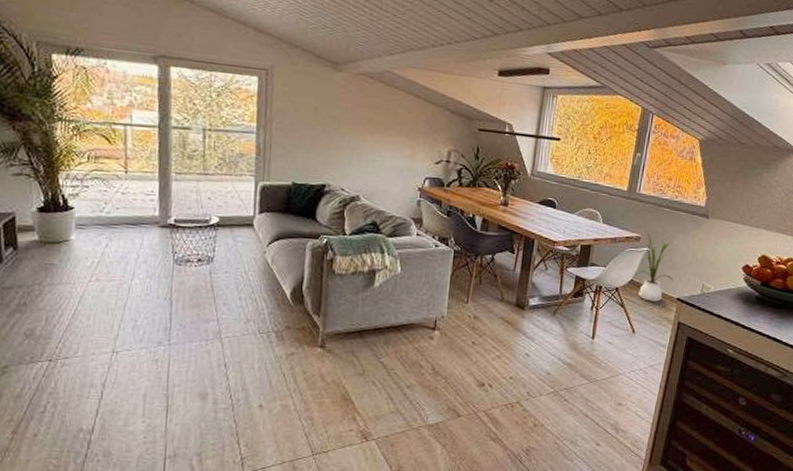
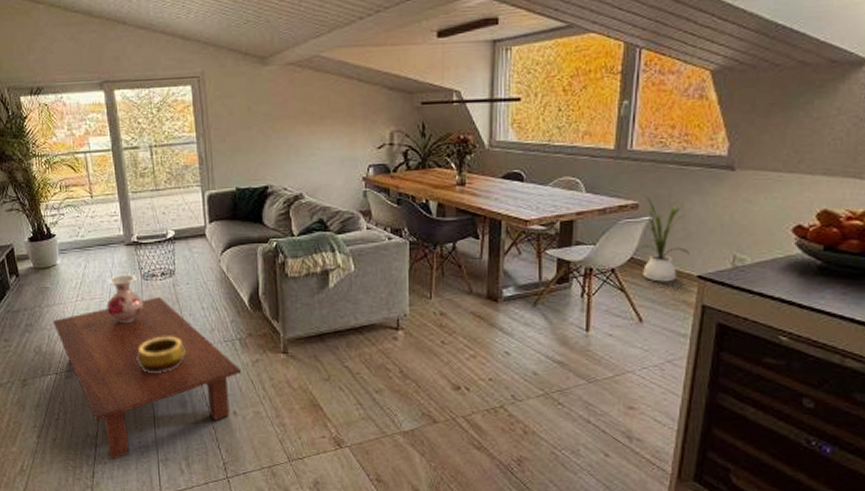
coffee table: none [55,283,274,457] -> present [53,297,242,460]
vase: none [126,257,172,309] -> present [106,275,144,324]
decorative bowl: none [155,326,215,363] -> present [136,337,186,373]

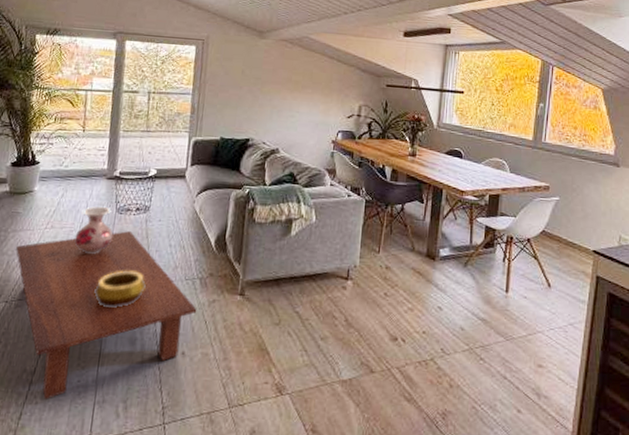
house plant: present [639,192,690,282] -> none [550,176,587,254]

